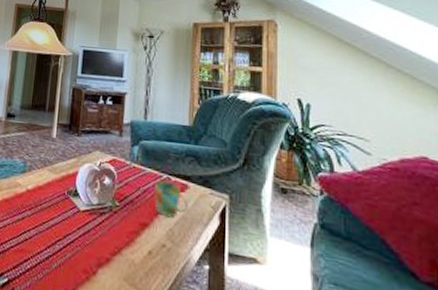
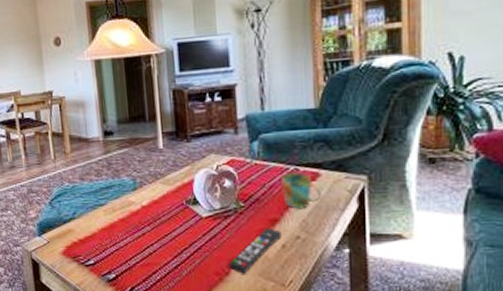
remote control: none [96,231,149,276] -> present [228,228,282,274]

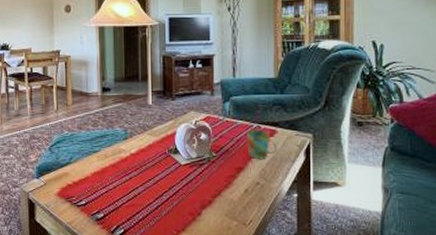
remote control: present [228,228,282,274] -> none [200,175,245,214]

